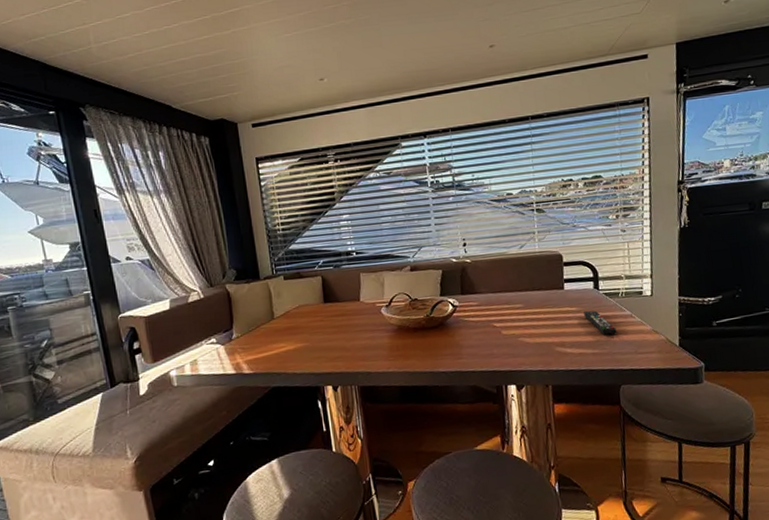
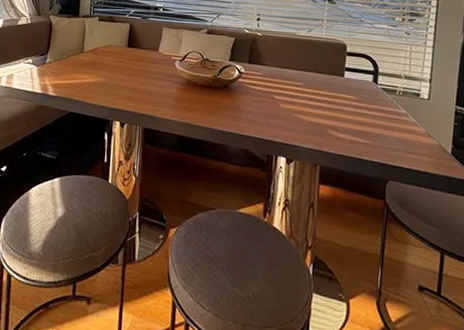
remote control: present [584,310,617,335] -> none [360,101,390,129]

